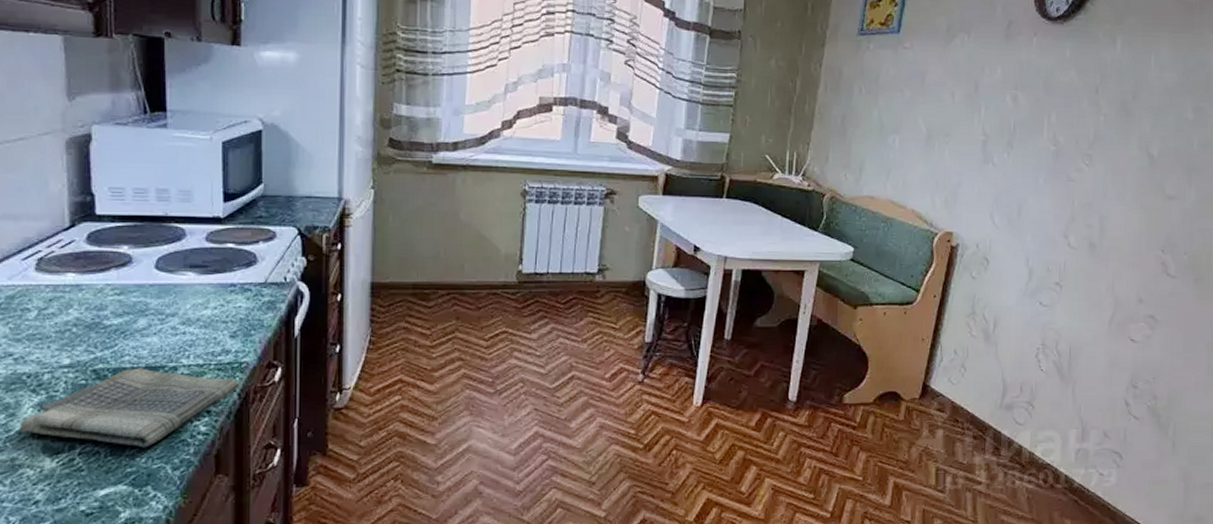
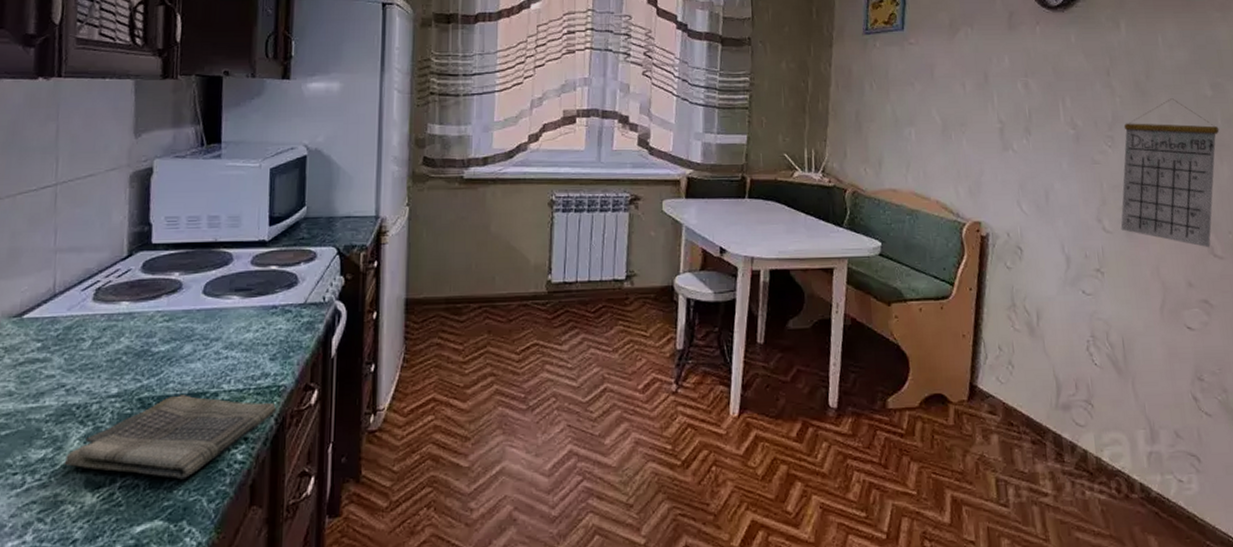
calendar: none [1085,120,1194,267] -> present [1120,98,1220,248]

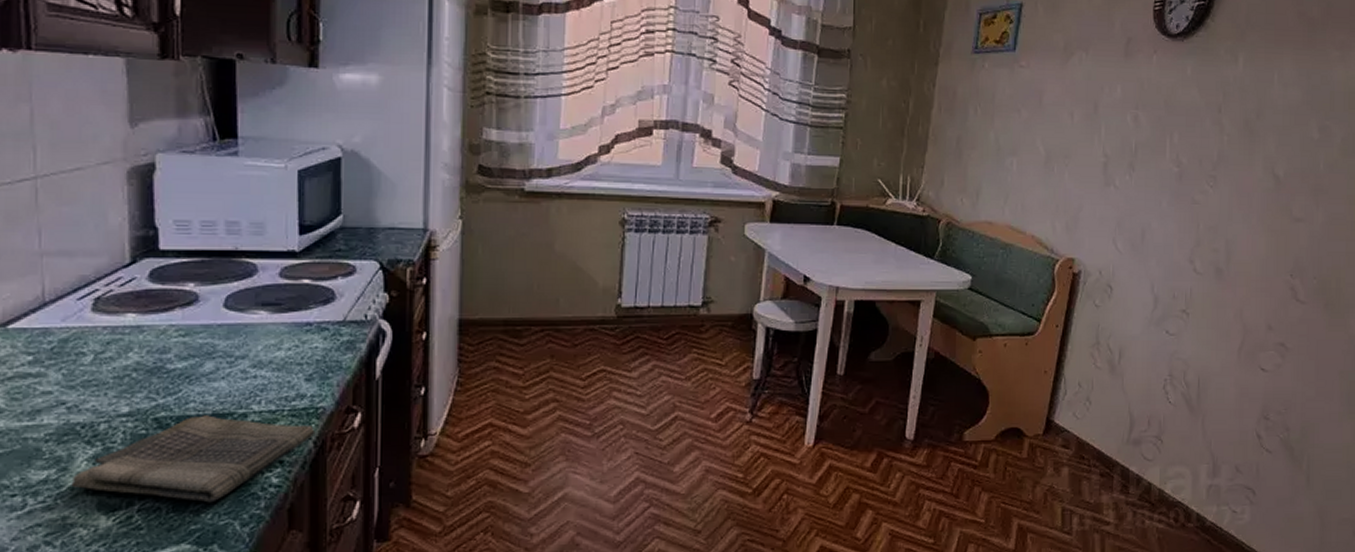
calendar: present [1120,98,1220,248] -> none [1211,139,1320,293]

